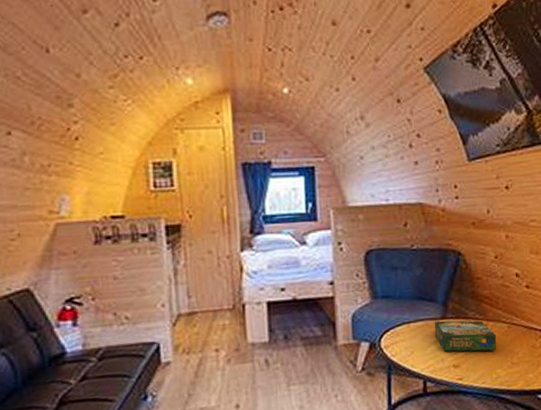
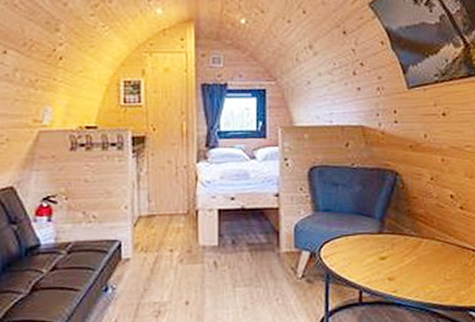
board game: present [434,320,497,352] -> none [371,235,431,267]

